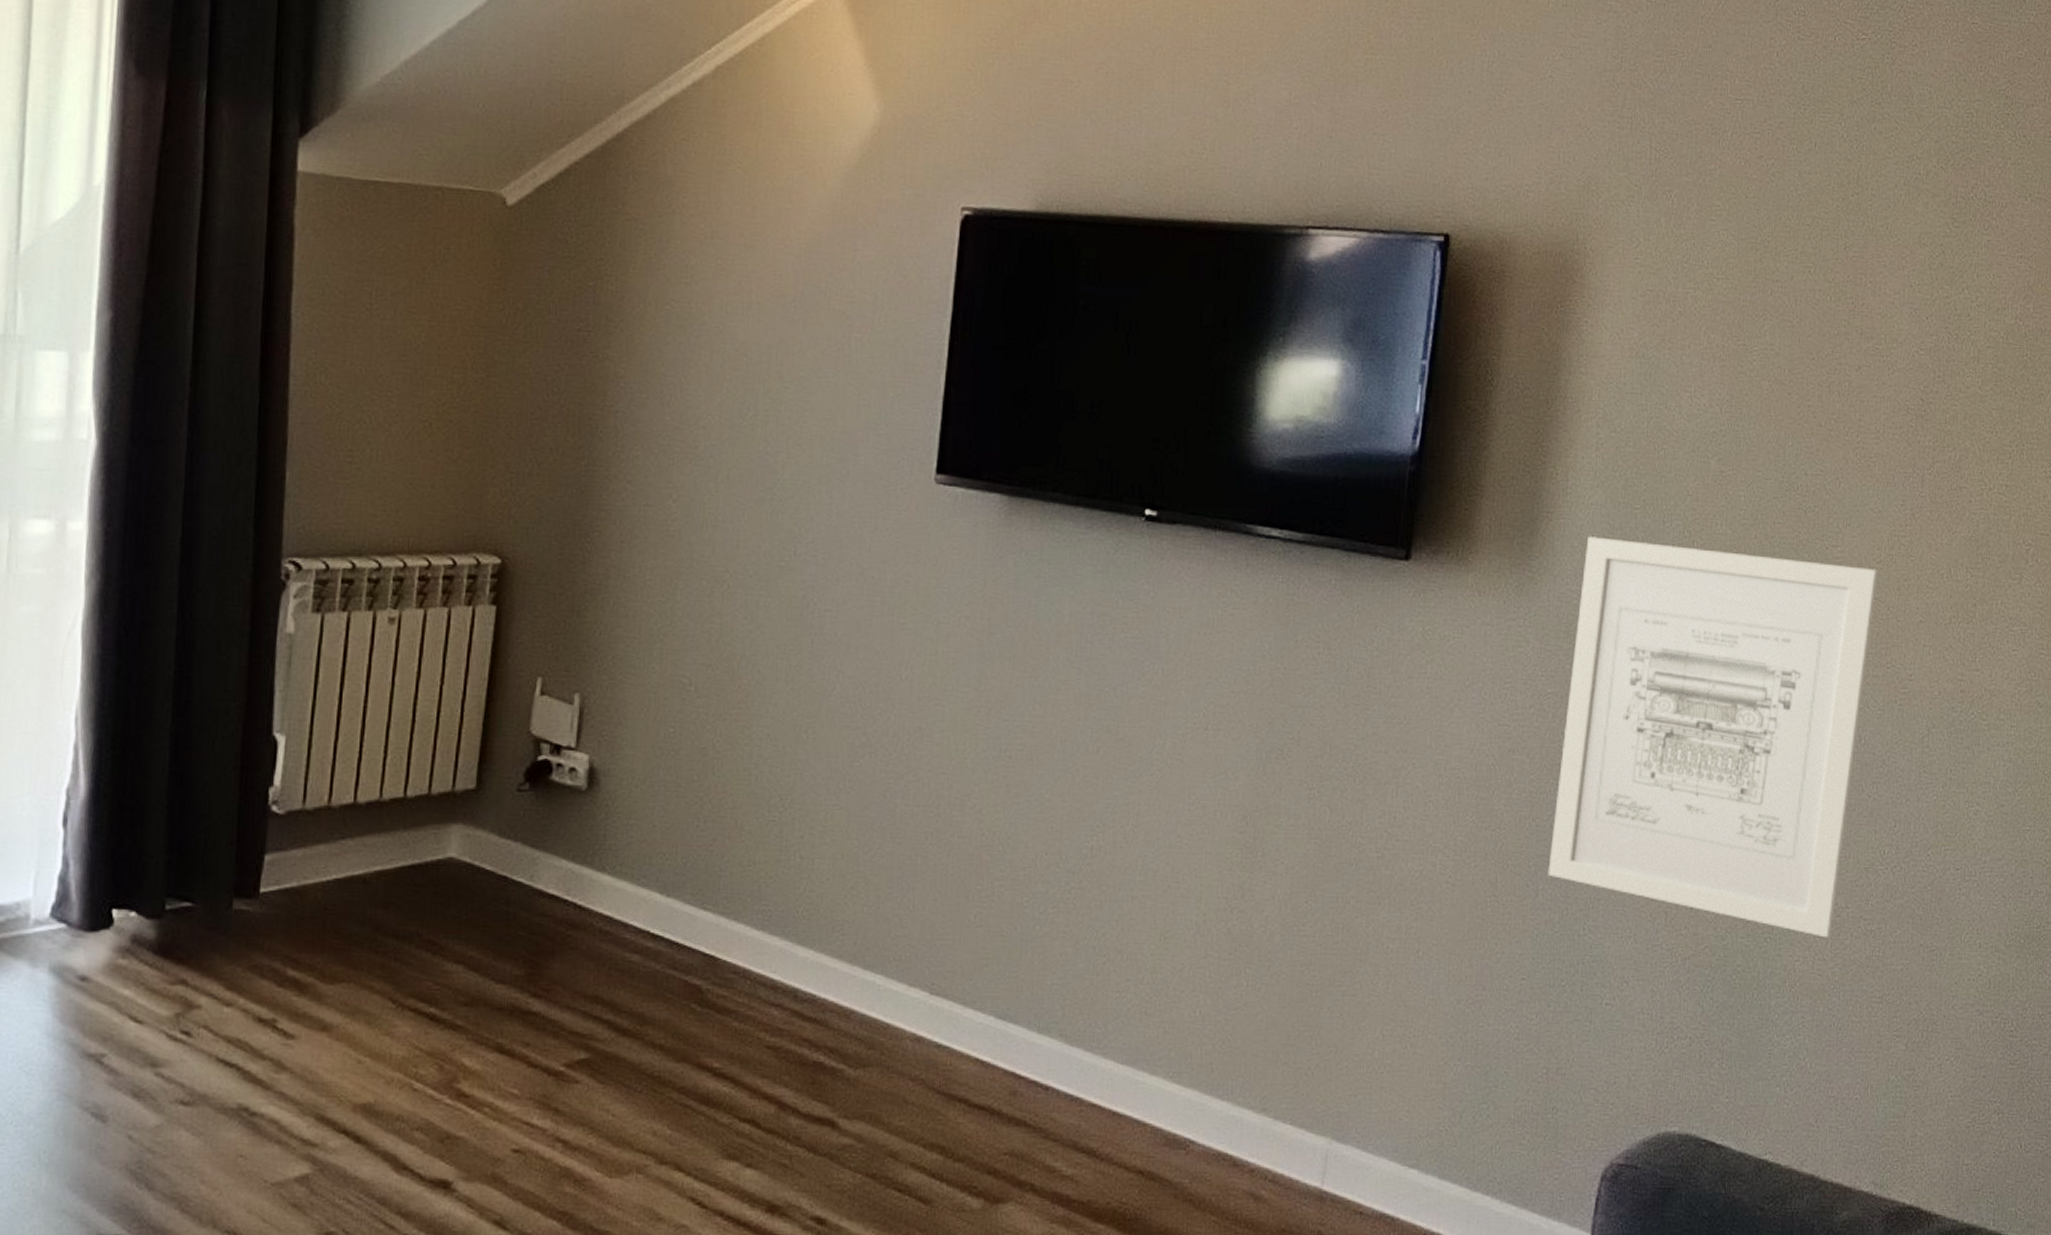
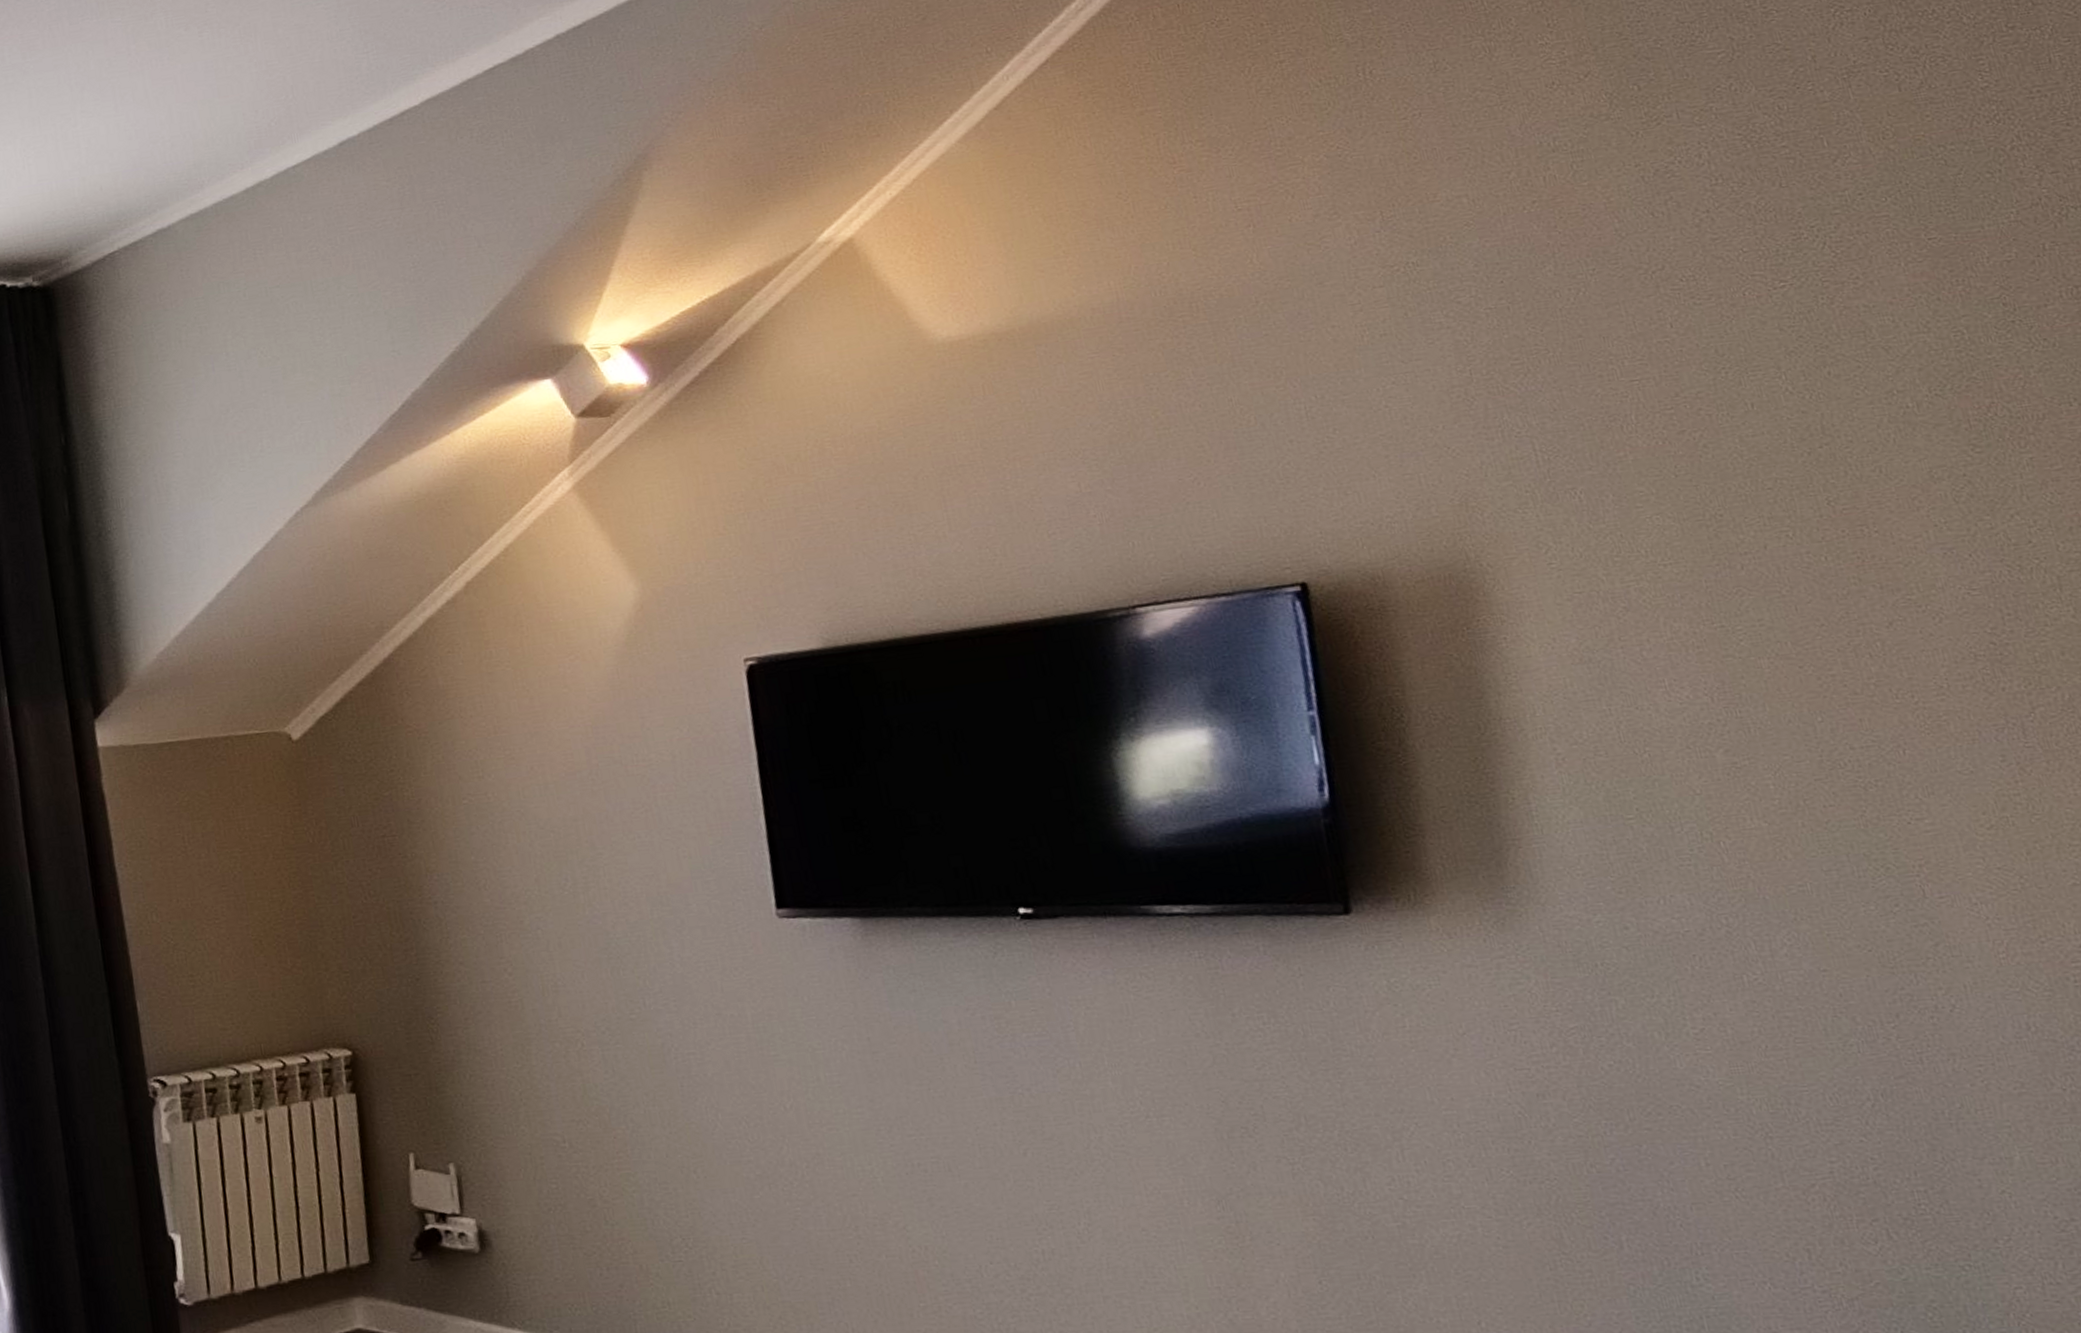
wall art: present [1548,535,1878,938] -> none [1574,835,2060,1258]

